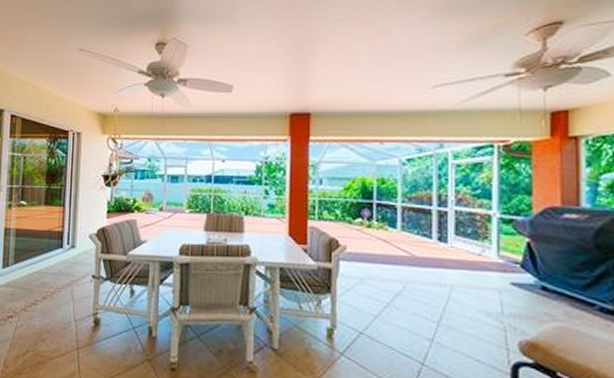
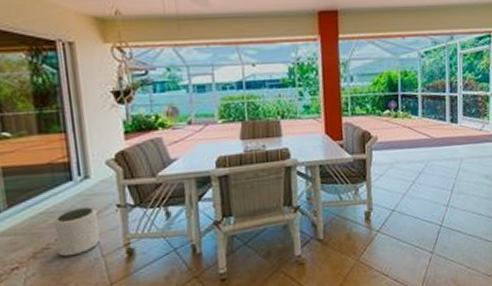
plant pot: none [42,273,76,316] -> present [53,207,100,257]

